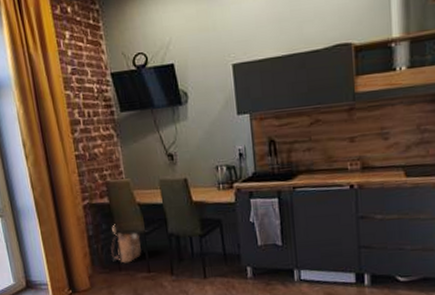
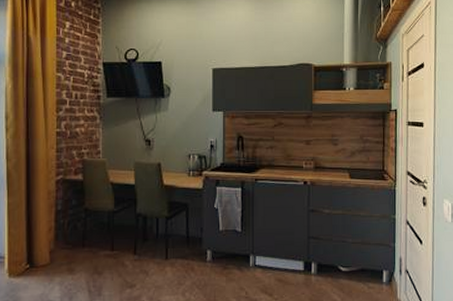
backpack: present [110,224,141,263] -> none [76,200,109,240]

